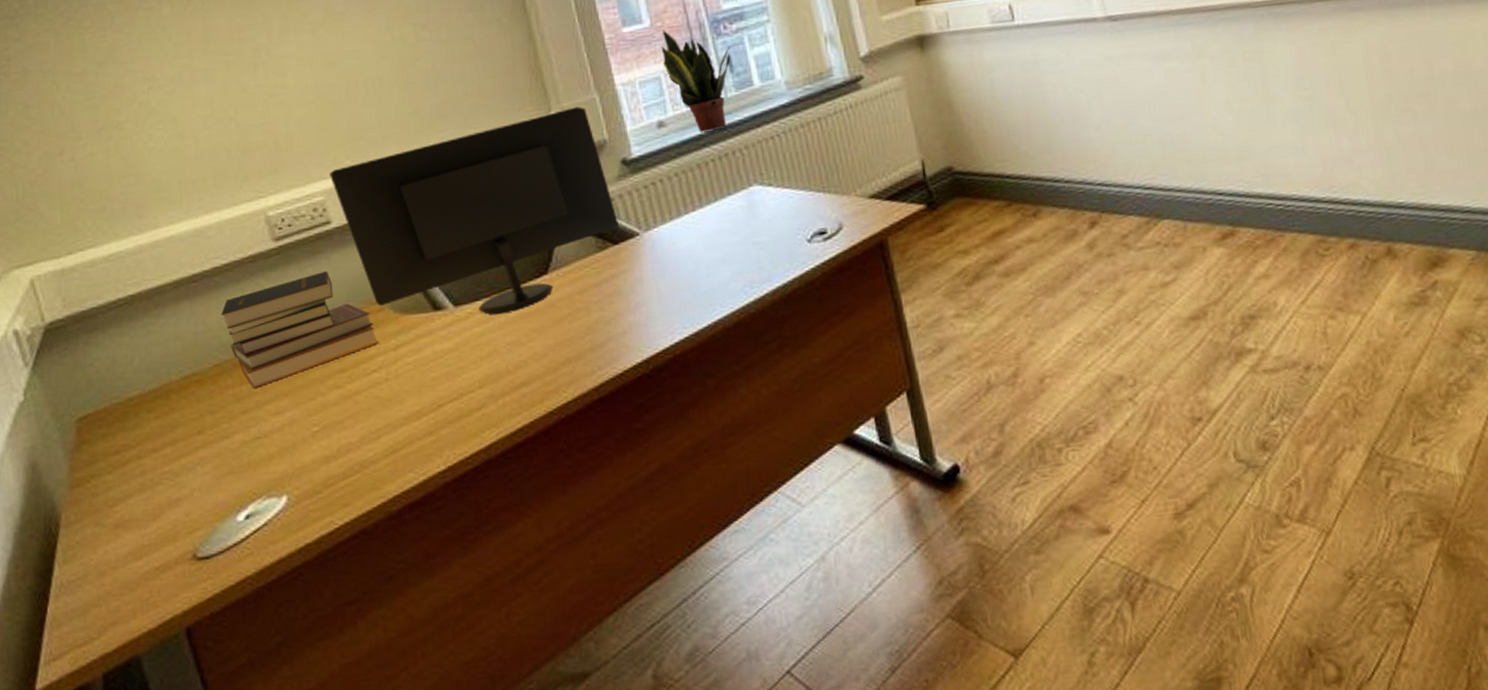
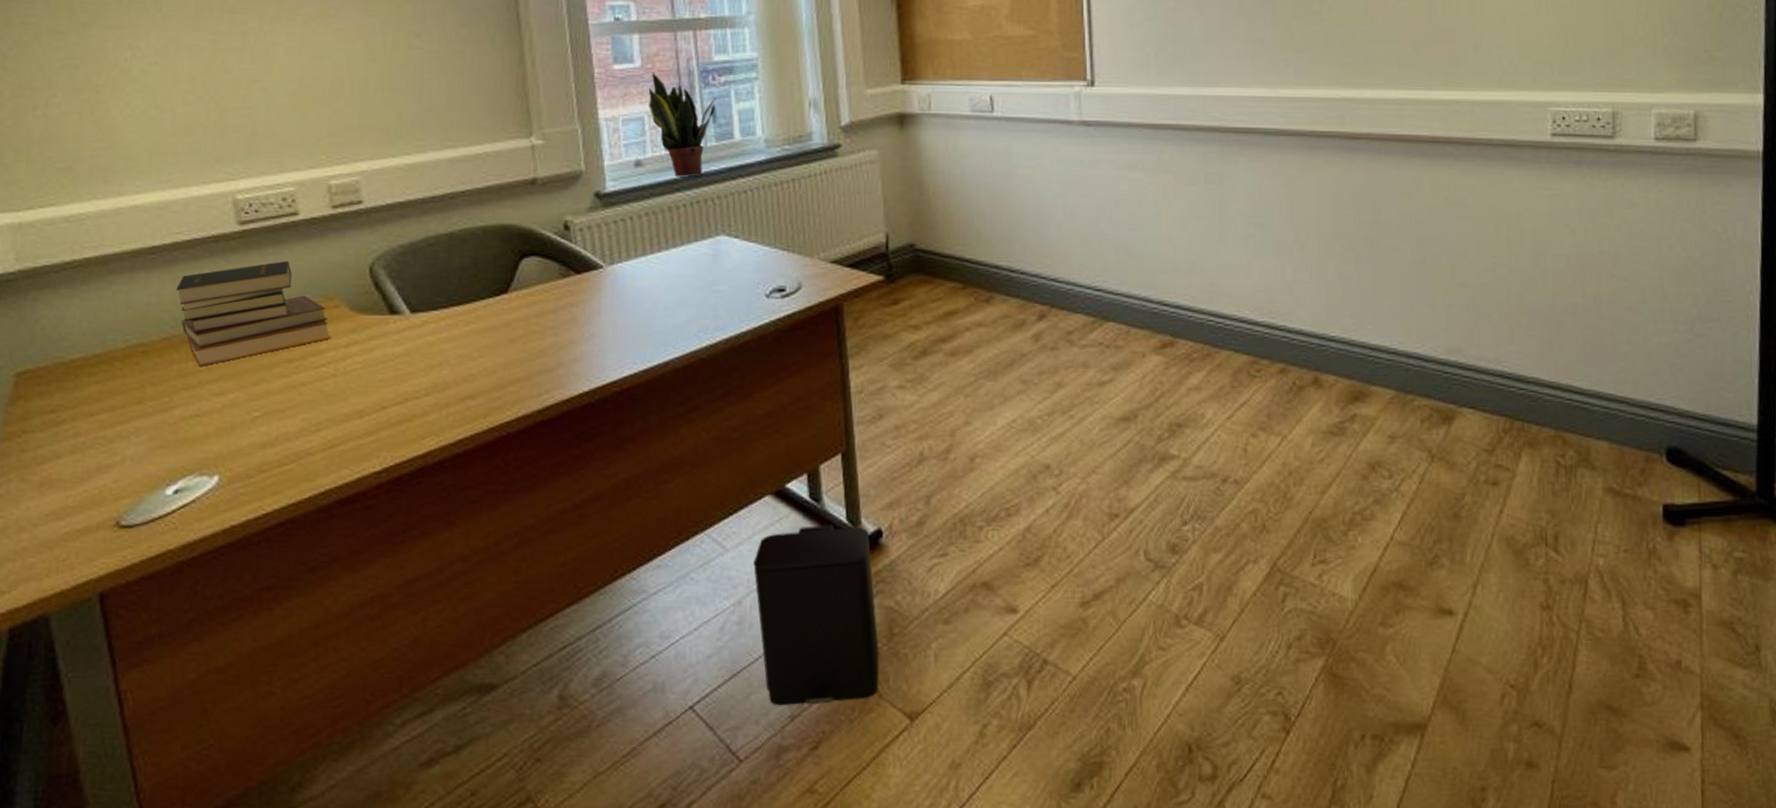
computer monitor: present [330,106,619,315] -> none [303,135,584,325]
pedal bin: none [831,465,977,659] -> present [753,525,880,705]

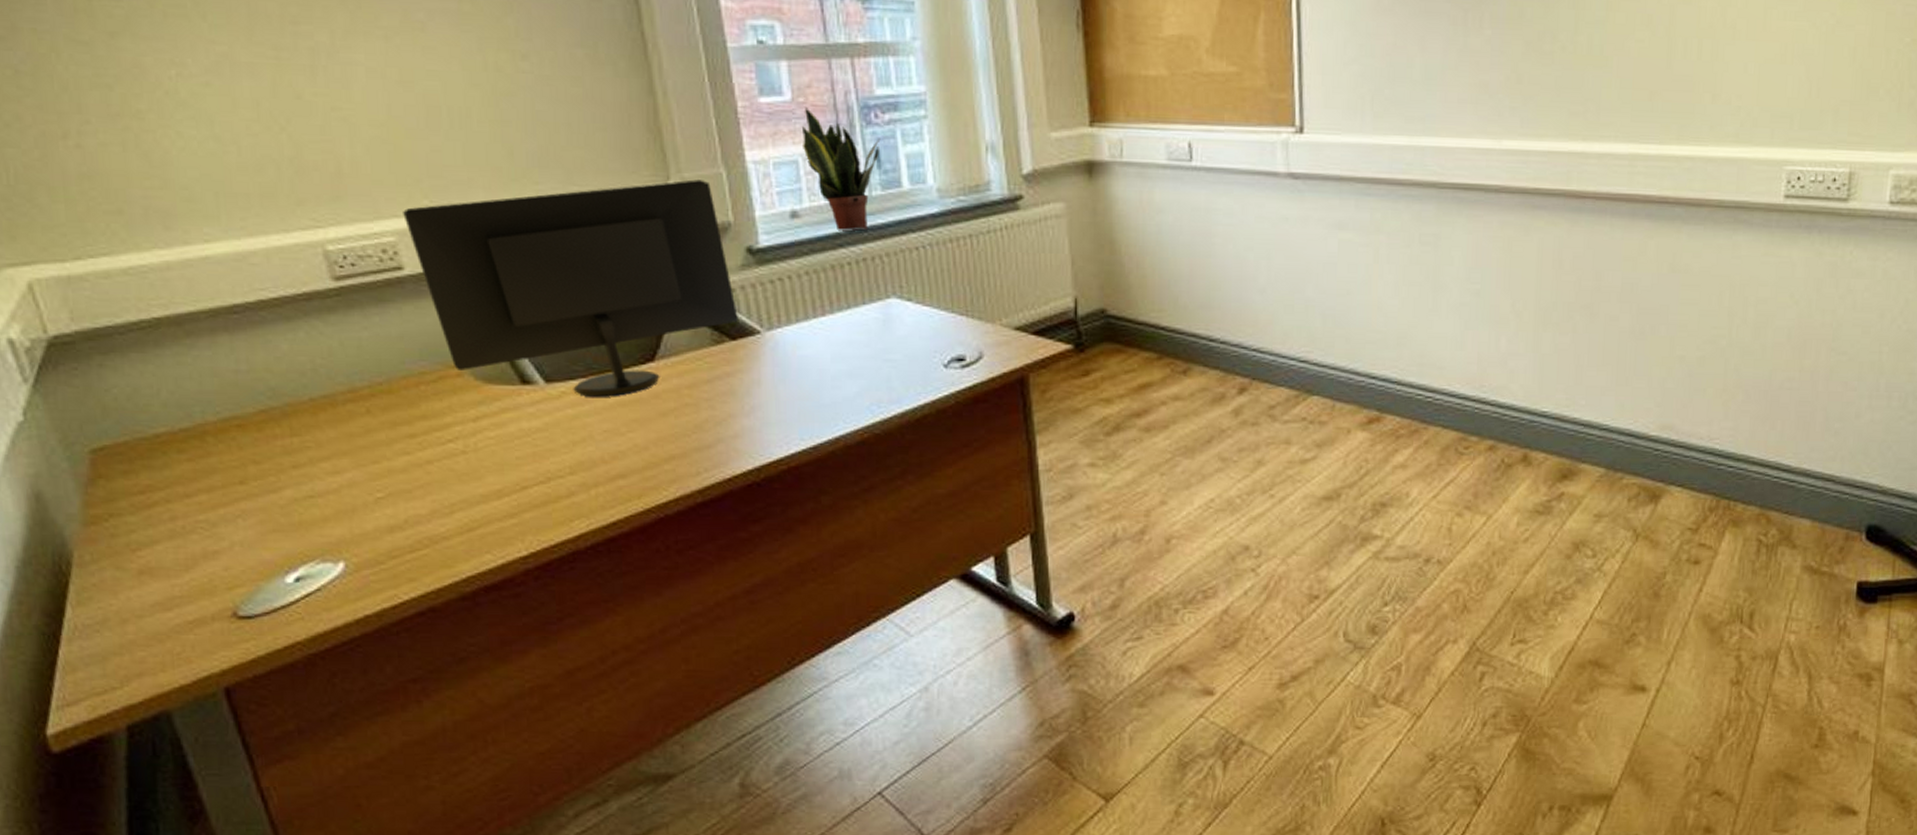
books: present [176,260,331,366] -> none [268,322,456,442]
computer monitor: none [303,135,584,325] -> present [403,179,738,397]
pedal bin: present [753,525,880,705] -> none [940,609,1074,789]

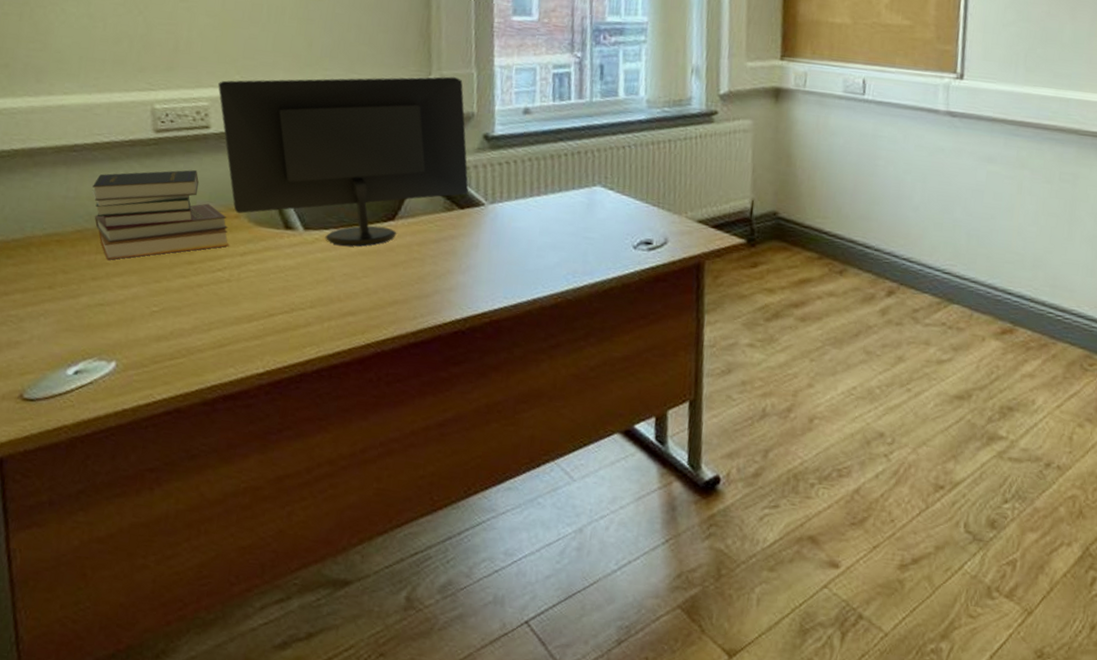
books: none [268,322,456,442] -> present [92,169,229,260]
potted plant: present [801,108,881,232] -> none [541,27,606,129]

